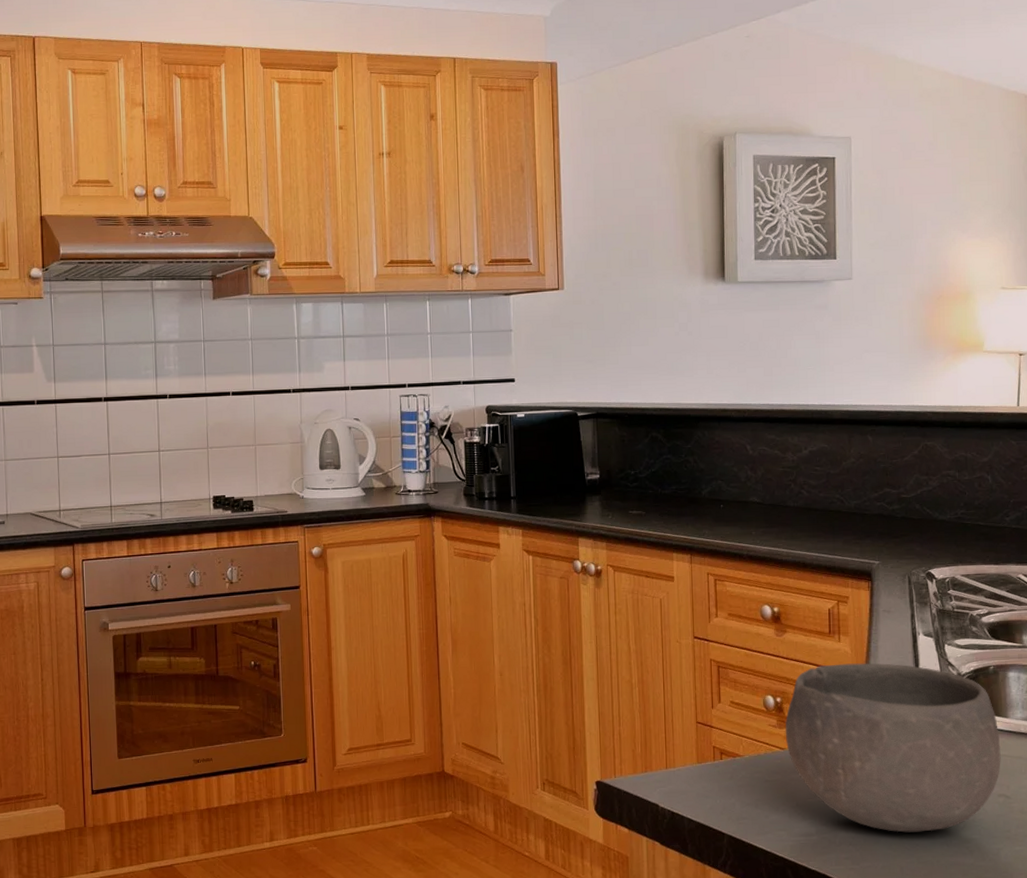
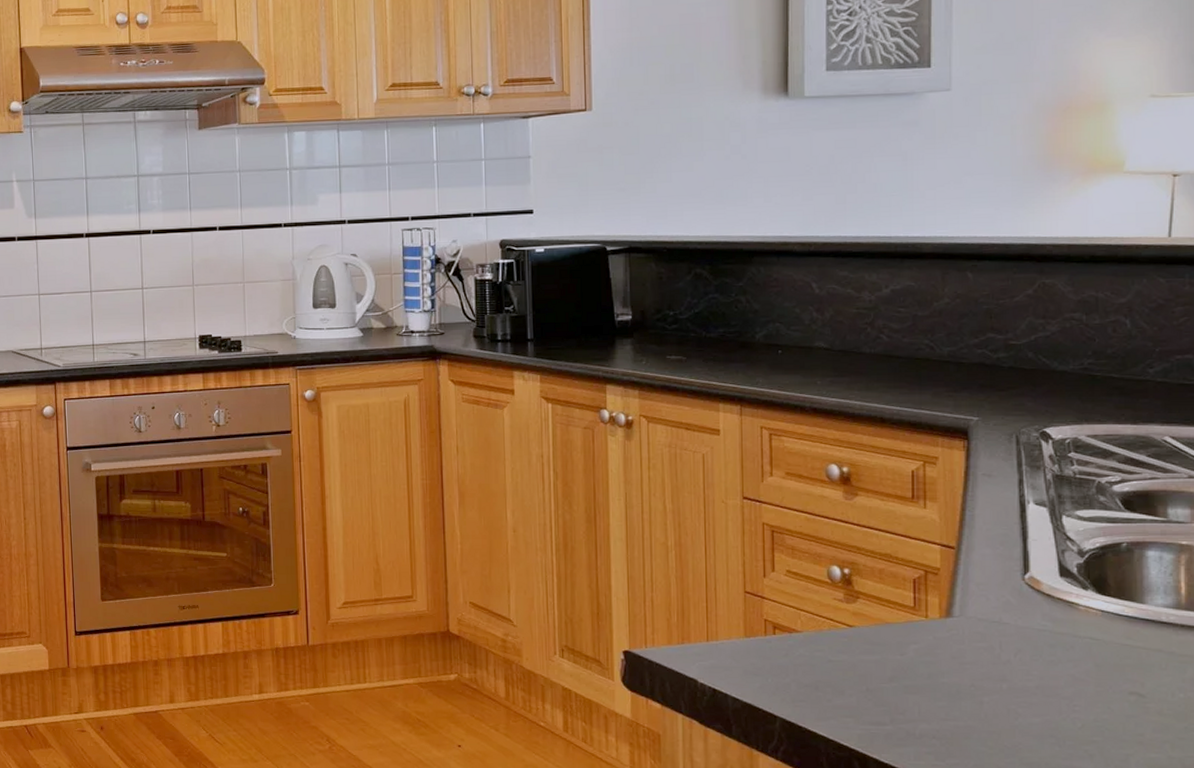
bowl: present [785,663,1001,833] -> none [853,533,1134,729]

